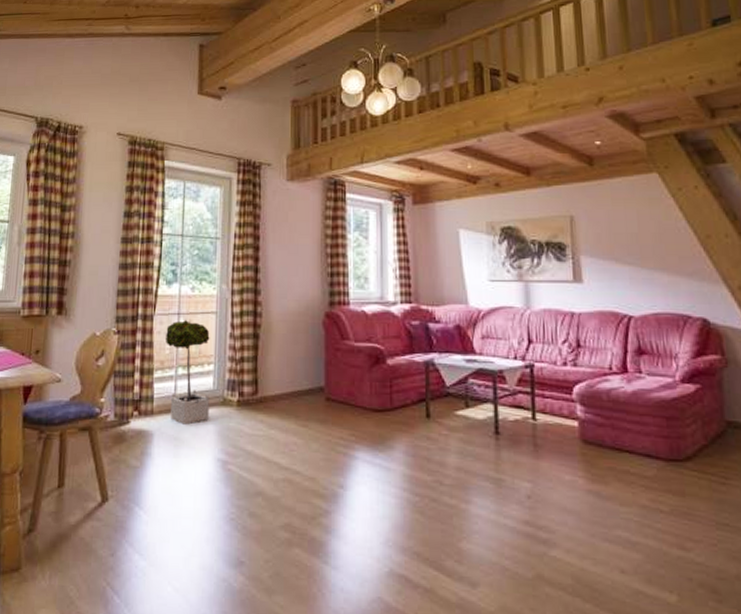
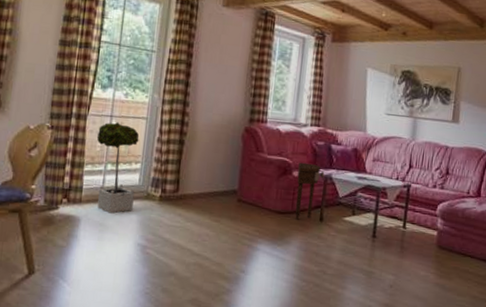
side table: none [392,347,425,418] -> present [295,162,325,220]

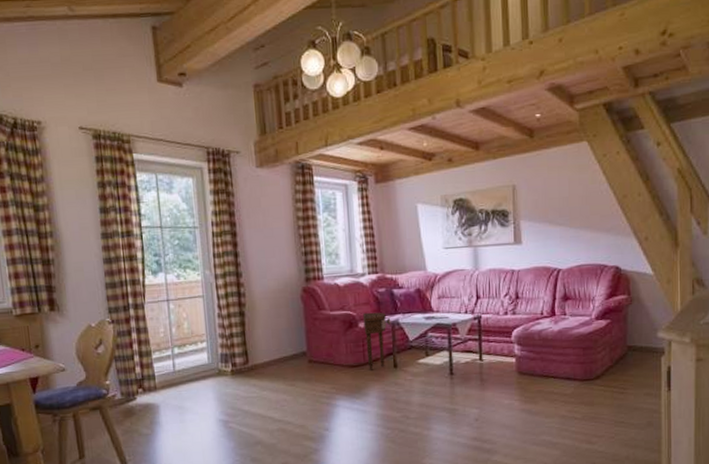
potted tree: present [96,121,140,214] -> none [157,304,207,395]

